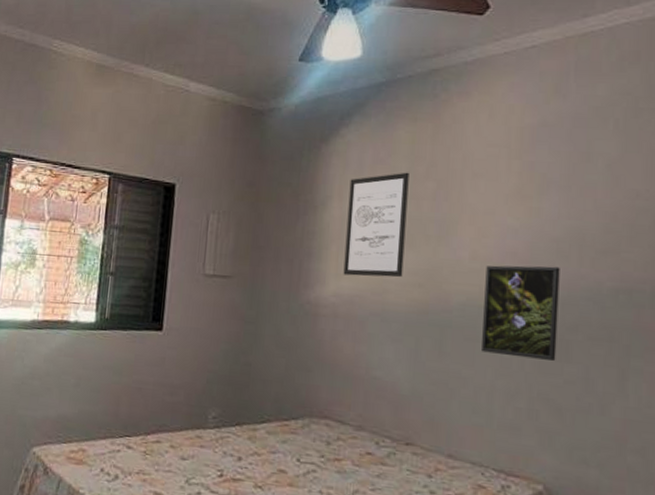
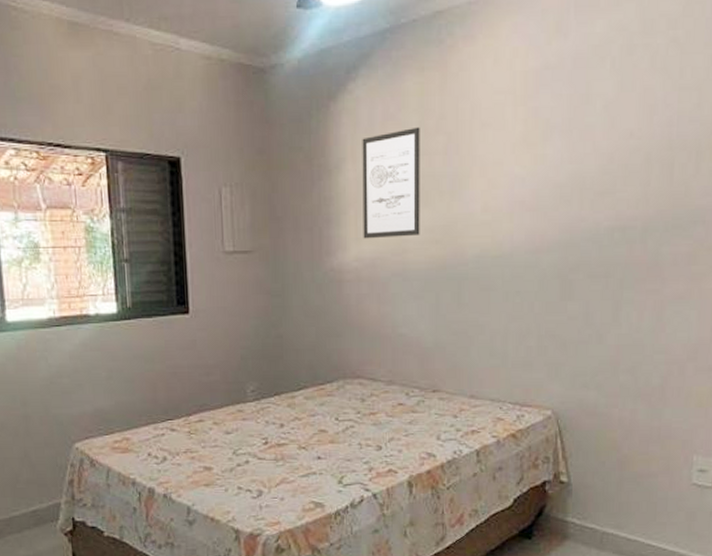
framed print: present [482,265,560,361] -> none [496,211,563,301]

